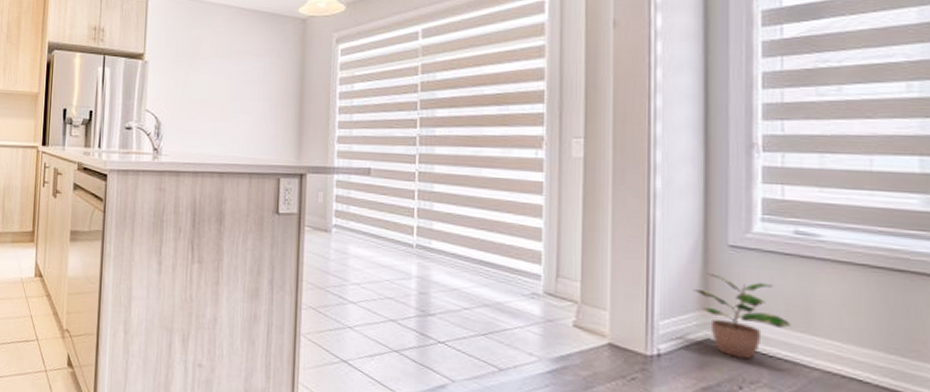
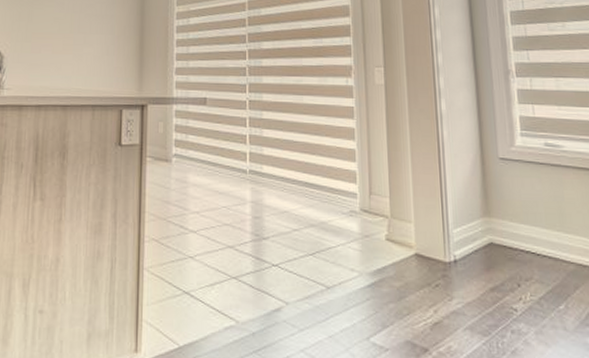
potted plant: present [692,273,790,359] -> none [476,184,550,258]

